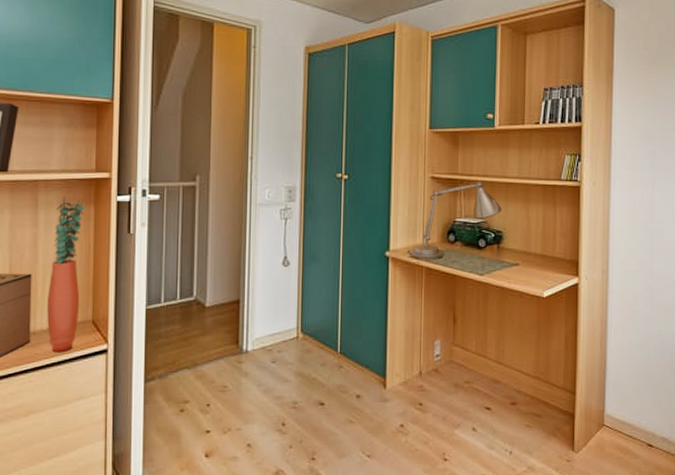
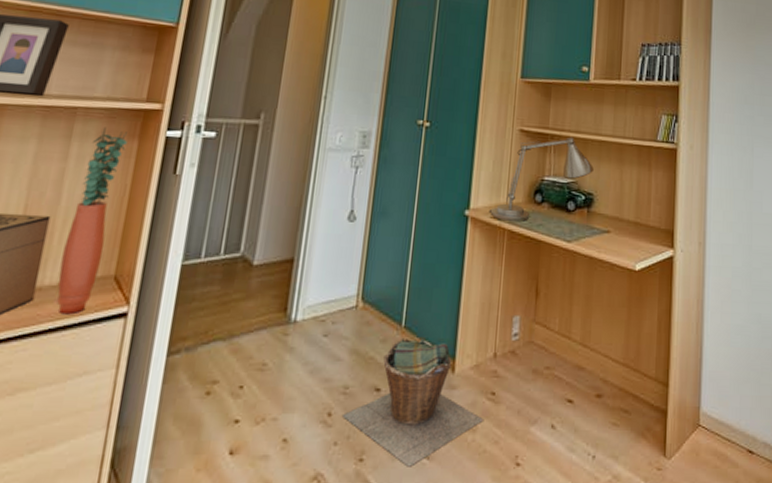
laundry basket: none [295,361,414,464] -> present [343,338,484,467]

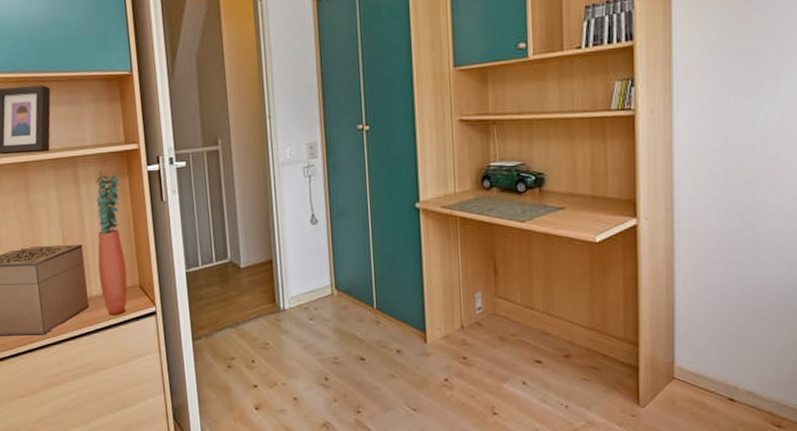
laundry basket: present [343,338,484,467] -> none [337,316,459,417]
desk lamp: present [488,136,595,222] -> none [438,119,543,209]

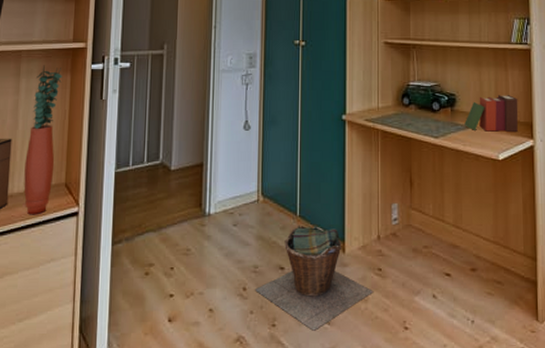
laundry basket: none [337,316,459,417] -> present [255,225,374,331]
books: none [555,170,619,212] -> present [464,95,519,132]

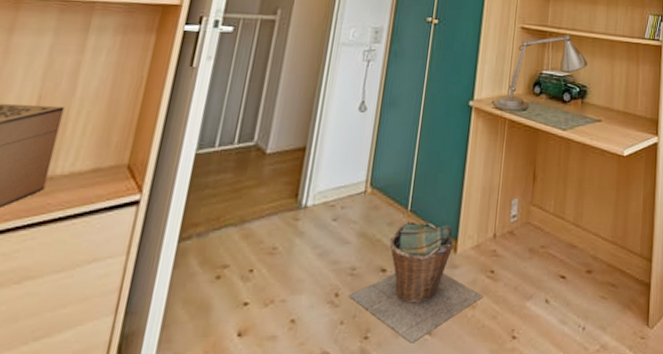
vase: present [23,65,62,215] -> none [68,21,145,203]
desk lamp: none [363,45,455,122] -> present [491,34,589,112]
books: present [464,95,519,132] -> none [593,89,647,128]

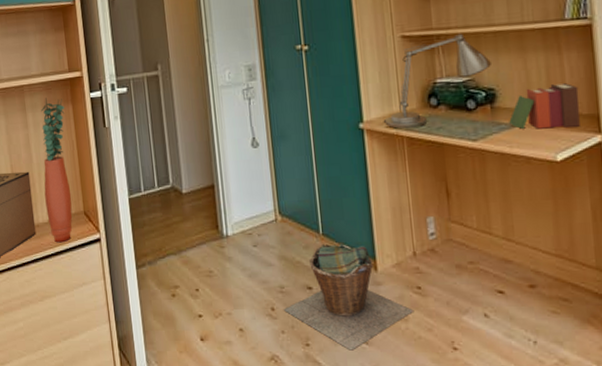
vase: none [68,21,145,203] -> present [41,98,73,243]
books: none [593,89,647,128] -> present [509,83,580,129]

